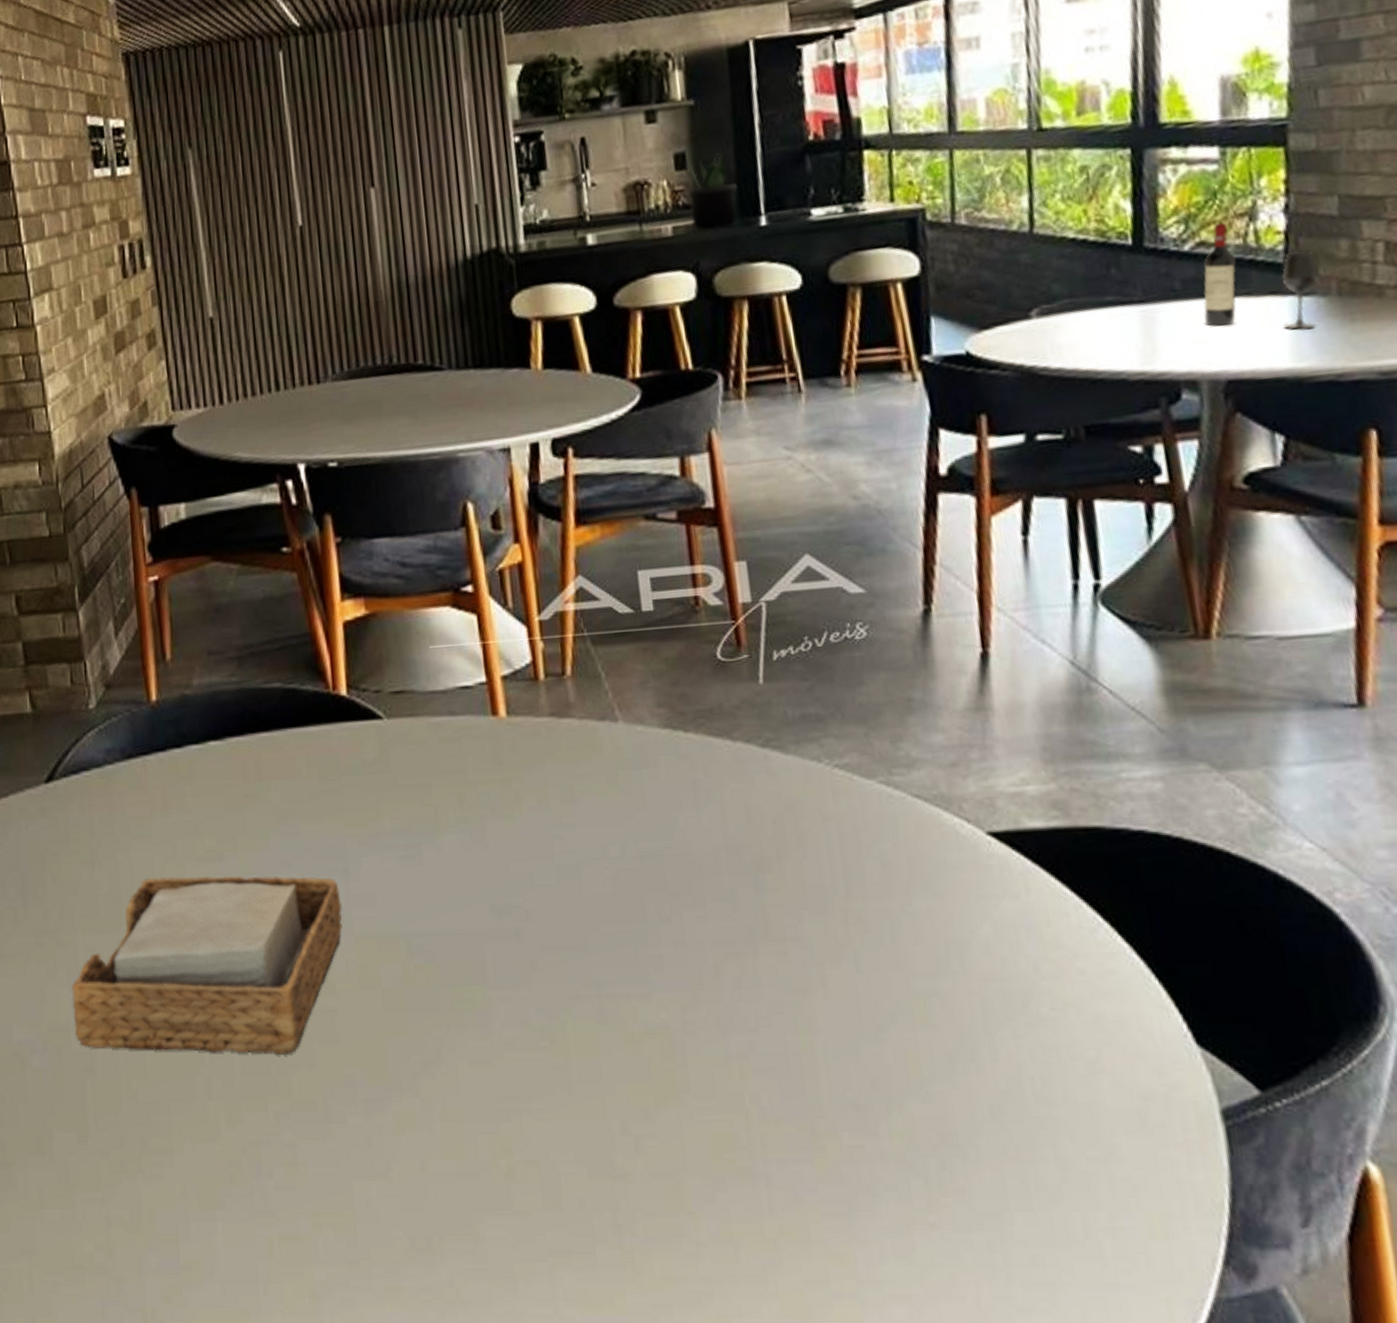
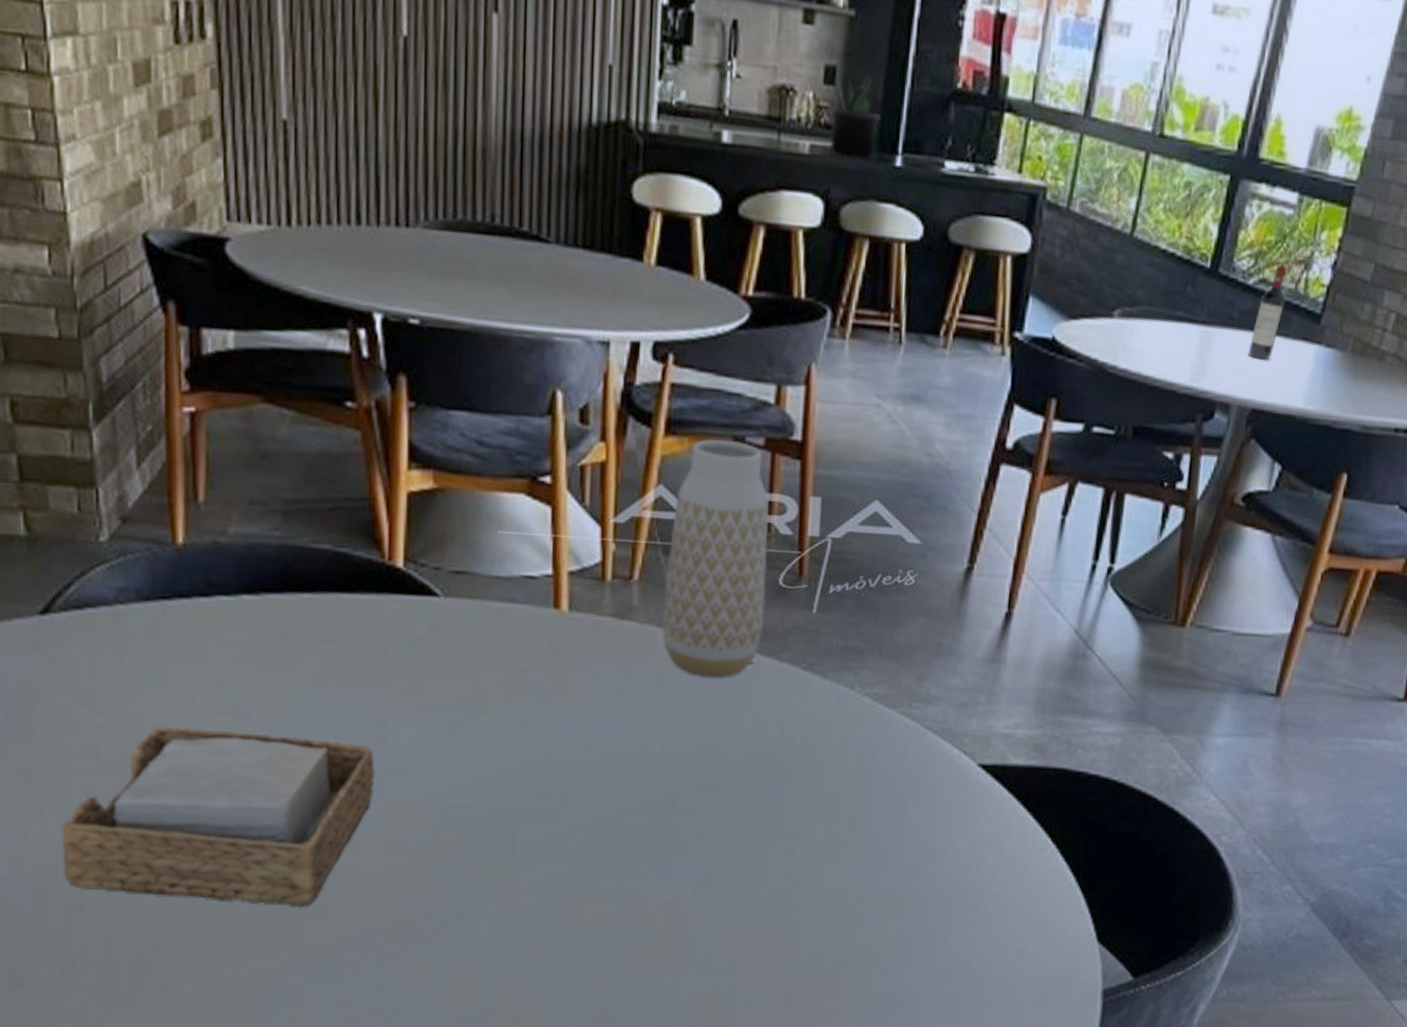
vase: none [596,519,710,769] -> present [661,438,769,678]
wine glass: present [1281,251,1320,330] -> none [1305,306,1345,378]

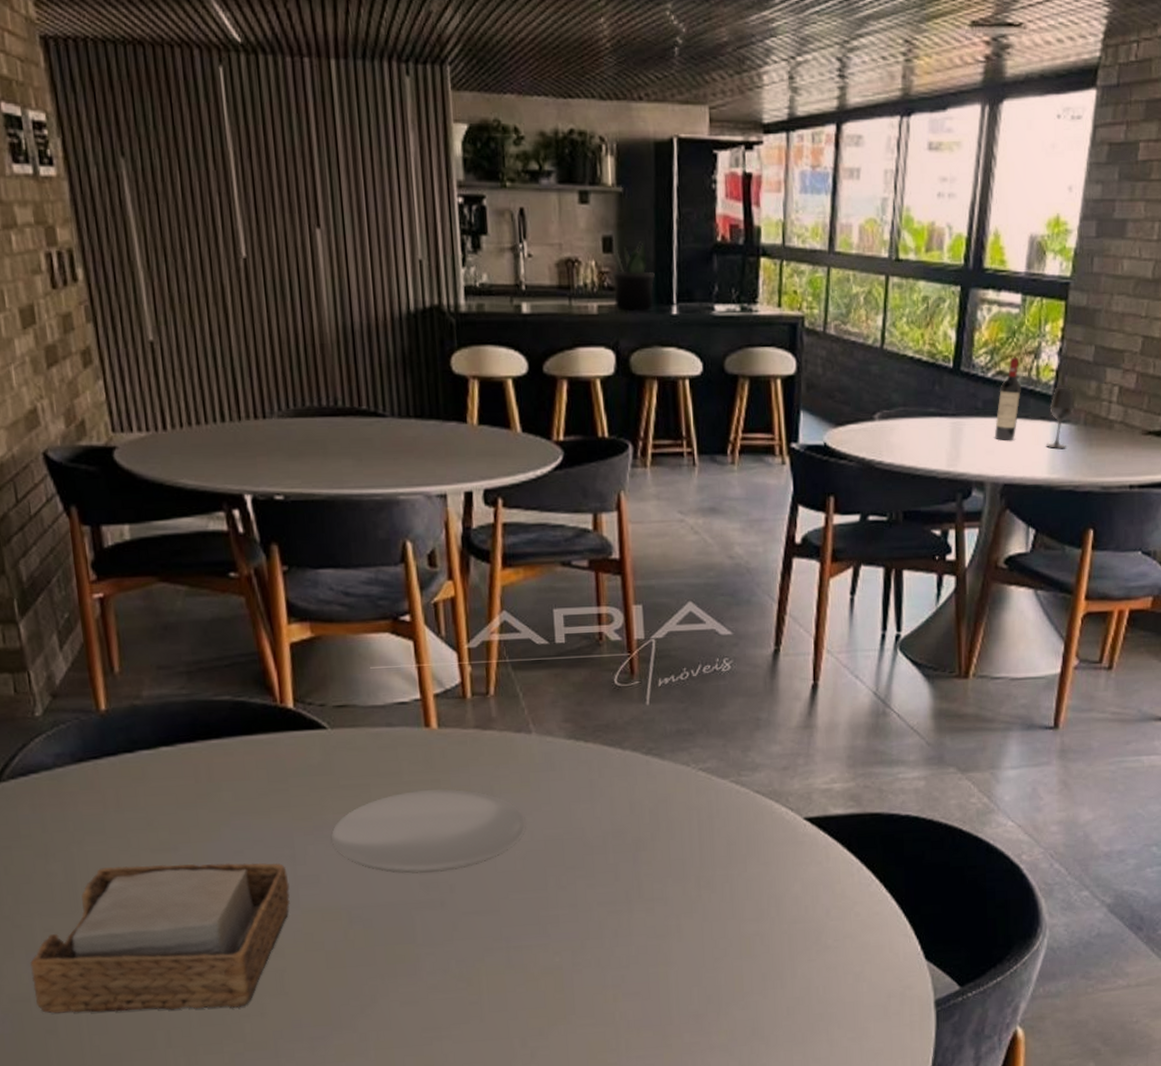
plate: none [431,680,658,777] -> present [331,789,526,874]
vase: present [661,438,769,678] -> none [517,566,606,771]
wine glass: none [1305,306,1345,378] -> present [1045,387,1075,449]

